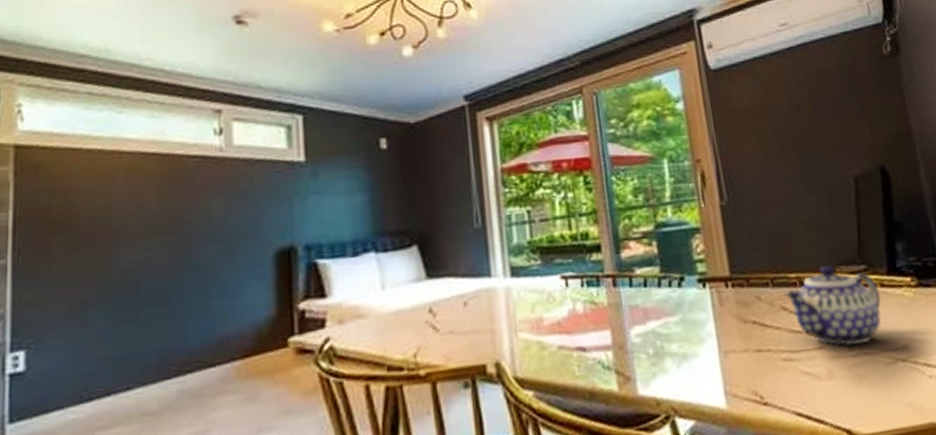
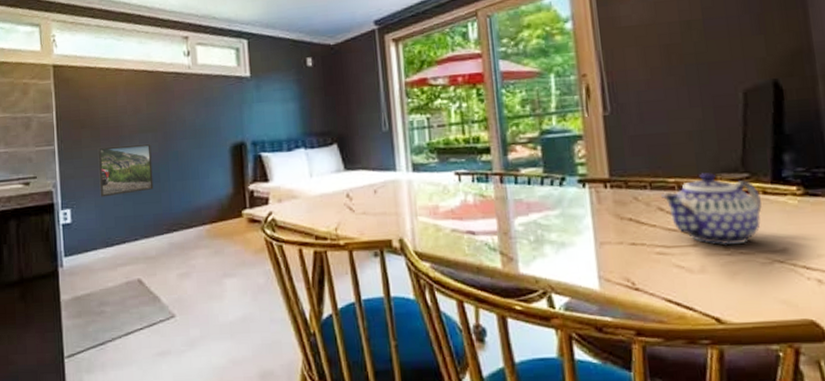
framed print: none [75,253,160,331] -> present [97,144,154,197]

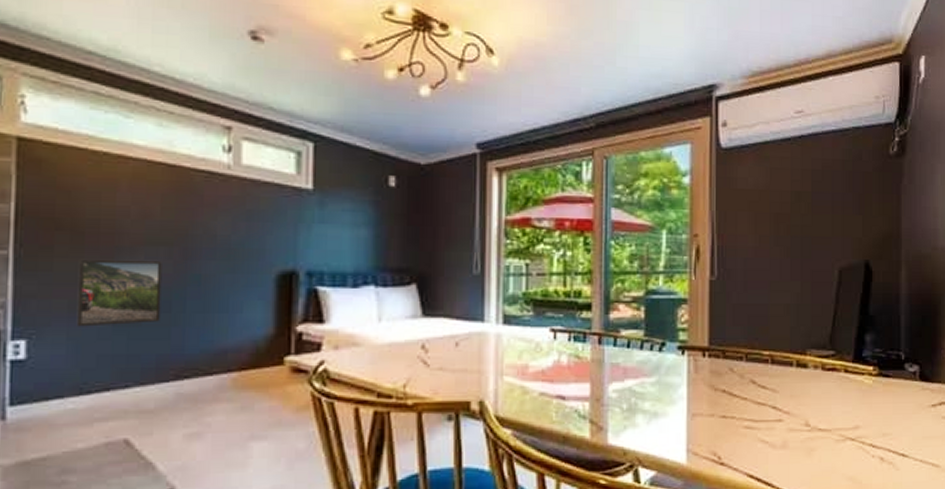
teapot: present [661,172,762,246] -> none [755,348,842,422]

